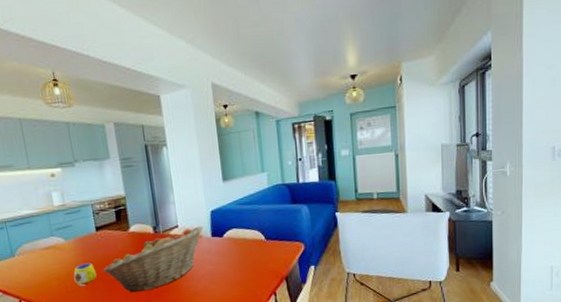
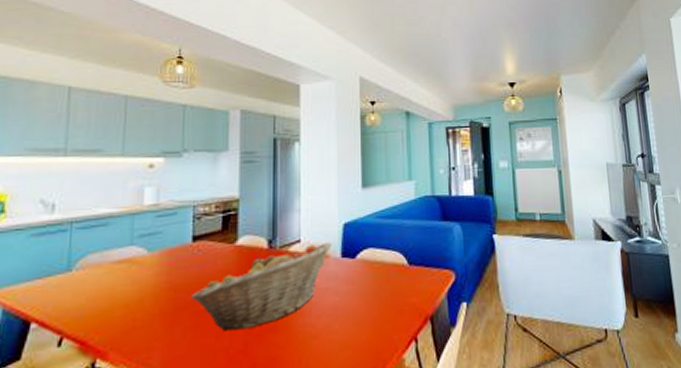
mug: present [74,263,97,287] -> none [148,285,181,320]

